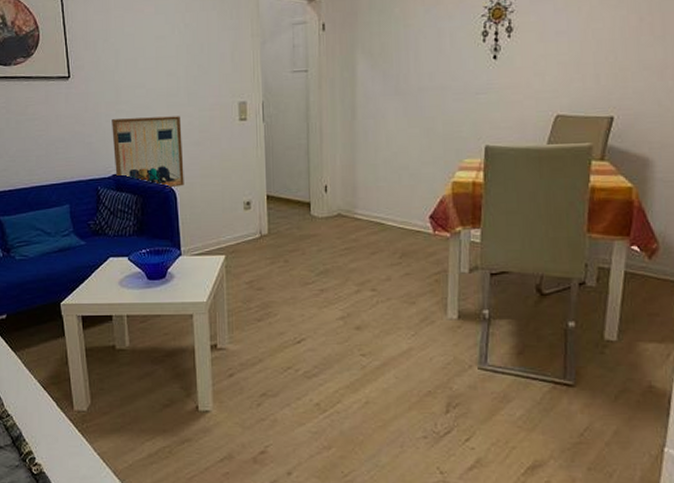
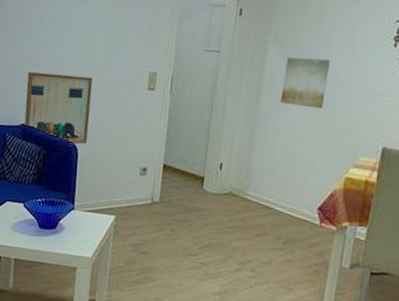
wall art: none [376,64,422,116] -> present [281,57,331,109]

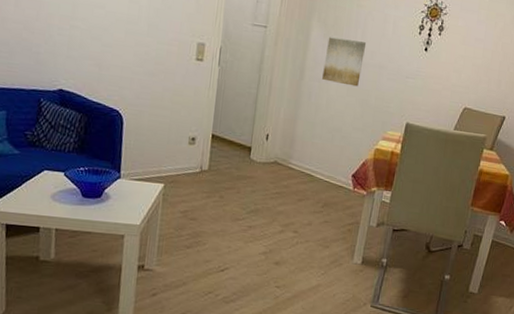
wall art: present [24,72,93,144] -> none [61,34,138,113]

